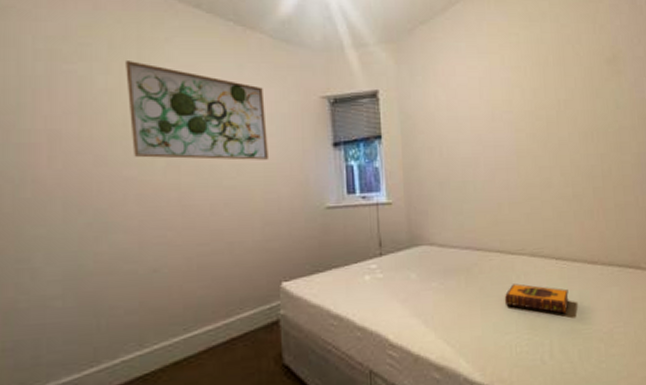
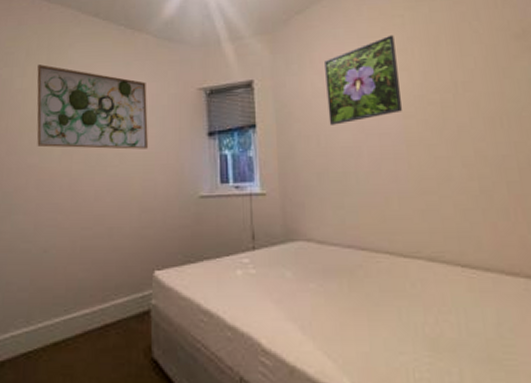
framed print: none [447,52,514,137] -> present [325,34,402,125]
hardback book: present [504,284,569,315] -> none [396,293,483,338]

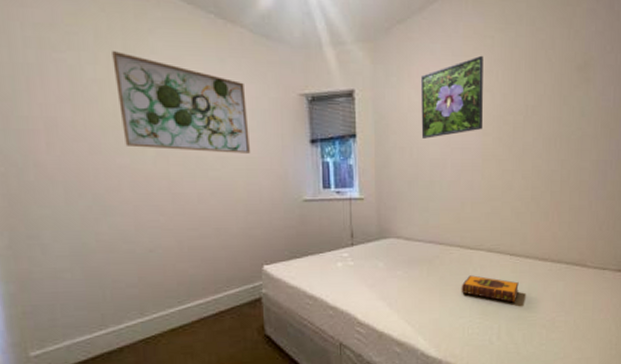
hardback book: none [396,293,483,338] -> present [461,275,519,304]

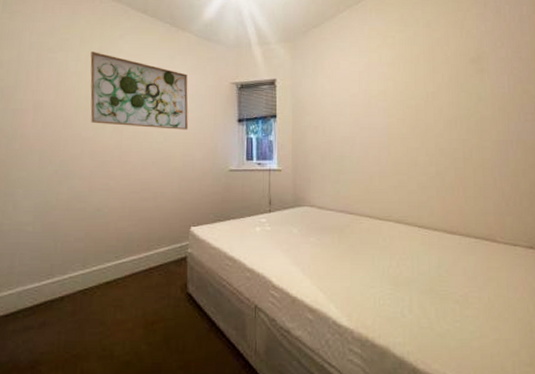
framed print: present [421,55,483,139] -> none [333,51,387,119]
hardback book: present [461,275,519,304] -> none [371,245,429,276]

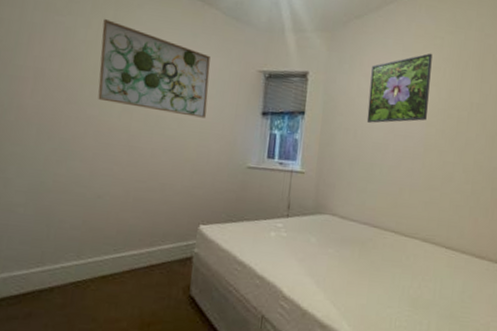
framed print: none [333,51,387,119] -> present [366,53,433,124]

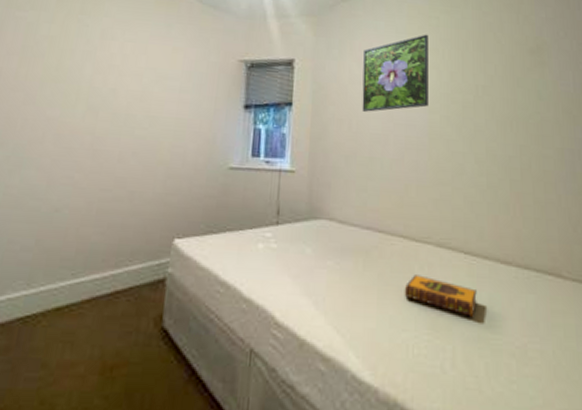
wall art: present [98,19,211,118] -> none [59,13,186,115]
hardback book: none [391,263,453,300] -> present [404,275,477,319]

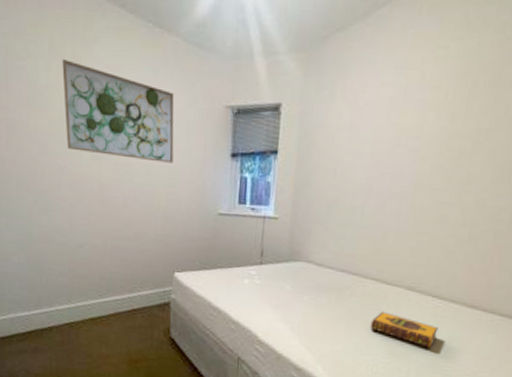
wall art: none [59,13,186,115] -> present [62,59,175,163]
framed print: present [362,34,429,112] -> none [347,68,433,160]

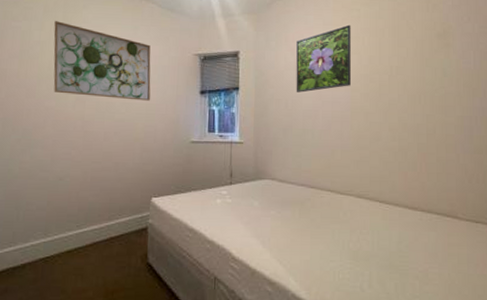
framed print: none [347,68,433,160] -> present [296,24,351,93]
hardback book: present [369,311,438,350] -> none [331,219,389,251]

